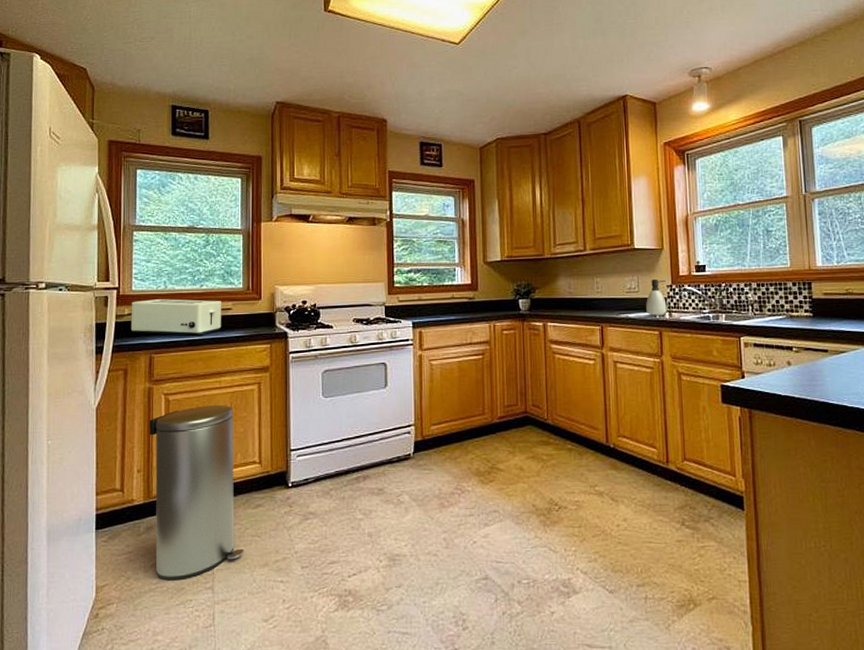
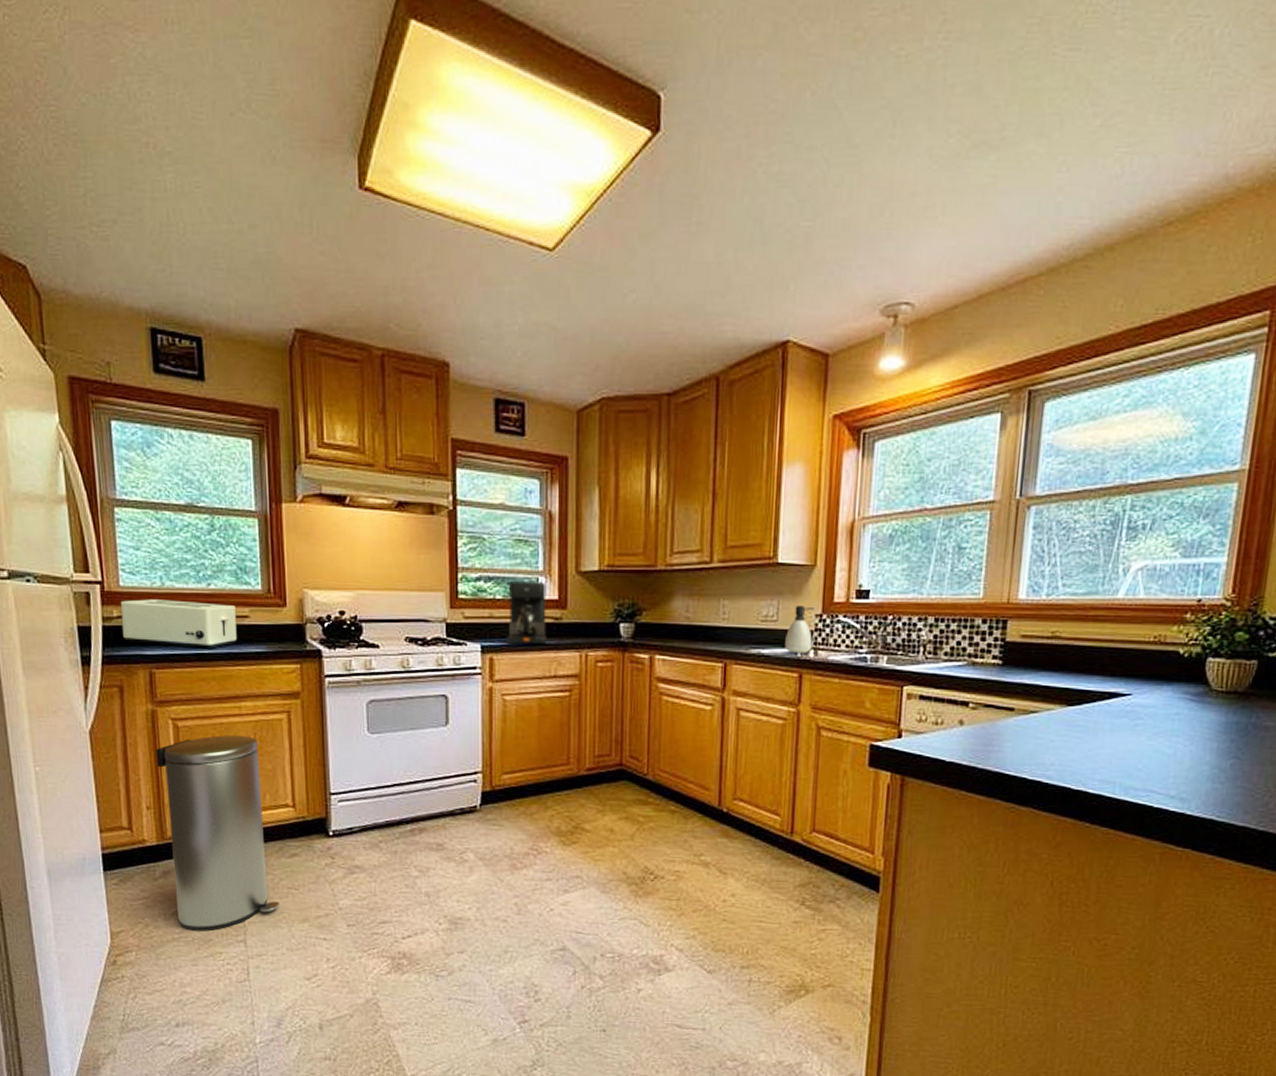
coffee maker: none [432,271,464,321] -> present [506,581,548,645]

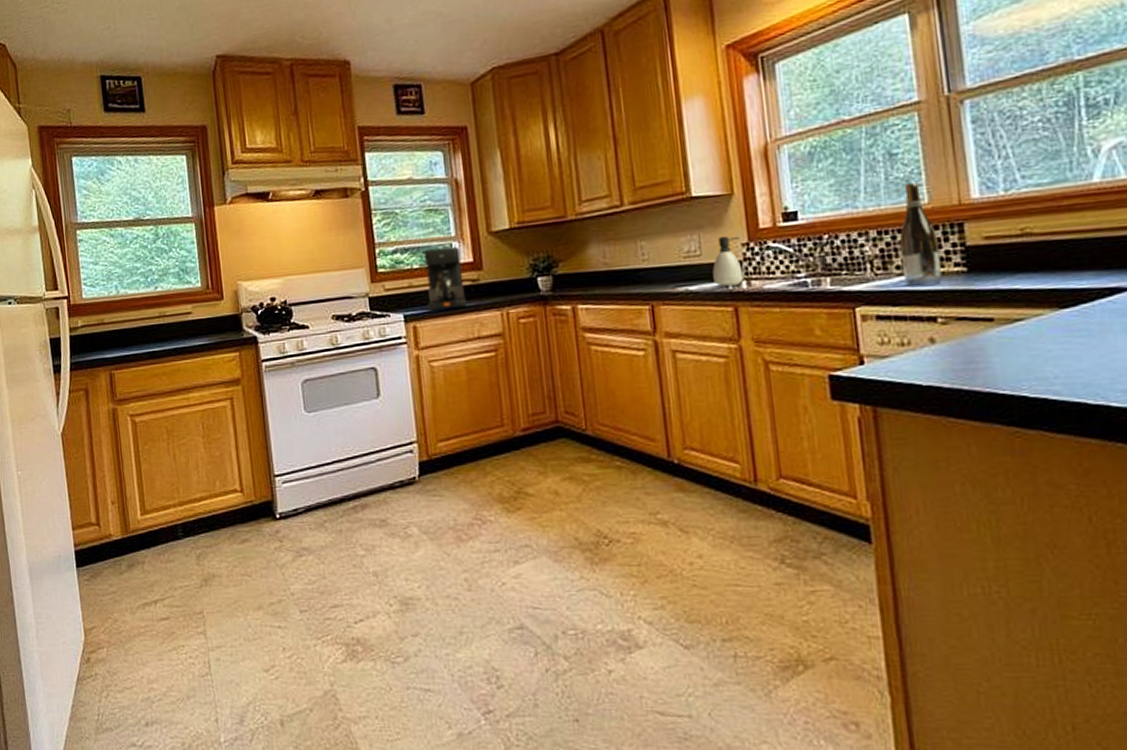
toaster: present [120,599,237,649] -> none [83,303,182,348]
pedal bin: present [156,735,280,931] -> none [117,425,235,624]
wine bottle: none [949,577,984,674] -> present [899,182,942,287]

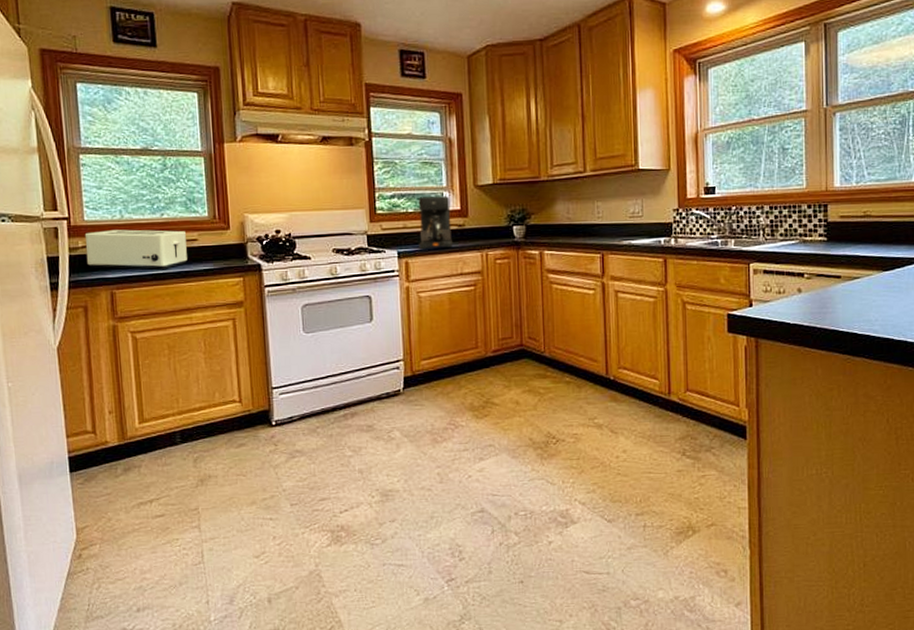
toaster: none [83,303,182,348] -> present [84,229,187,270]
soap dispenser: present [712,236,744,287] -> none [650,203,673,242]
wine bottle: present [899,182,942,287] -> none [783,171,810,251]

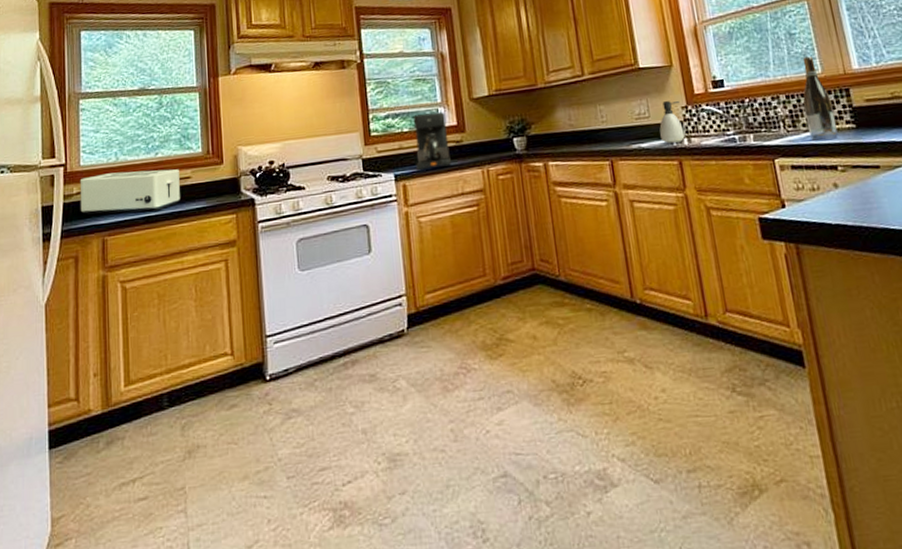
soap dispenser: none [650,203,673,242] -> present [659,101,685,144]
wine bottle: none [783,171,810,251] -> present [803,56,839,141]

